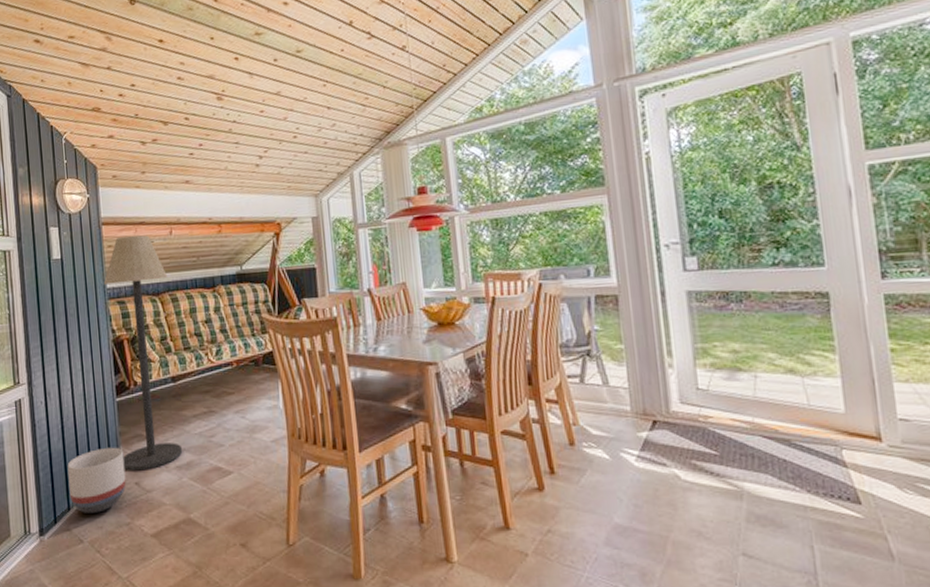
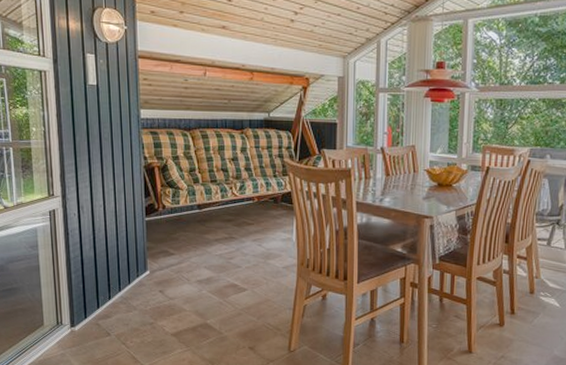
planter: present [67,447,126,513] -> none [98,259,151,313]
floor lamp: present [103,235,183,471] -> none [138,72,204,281]

